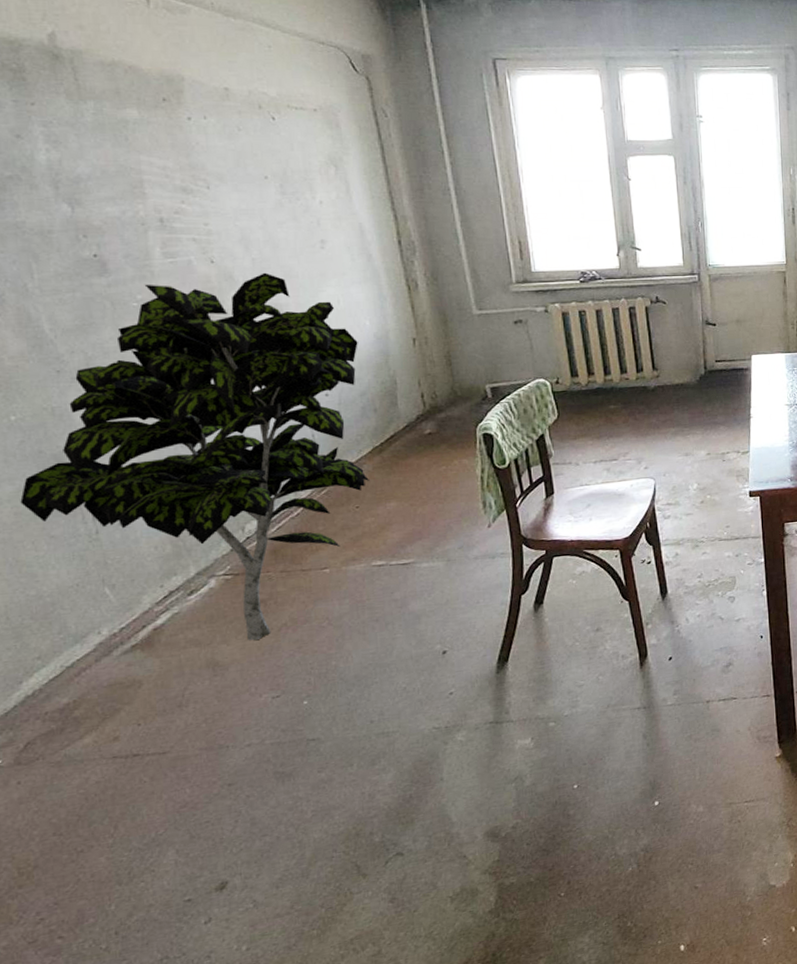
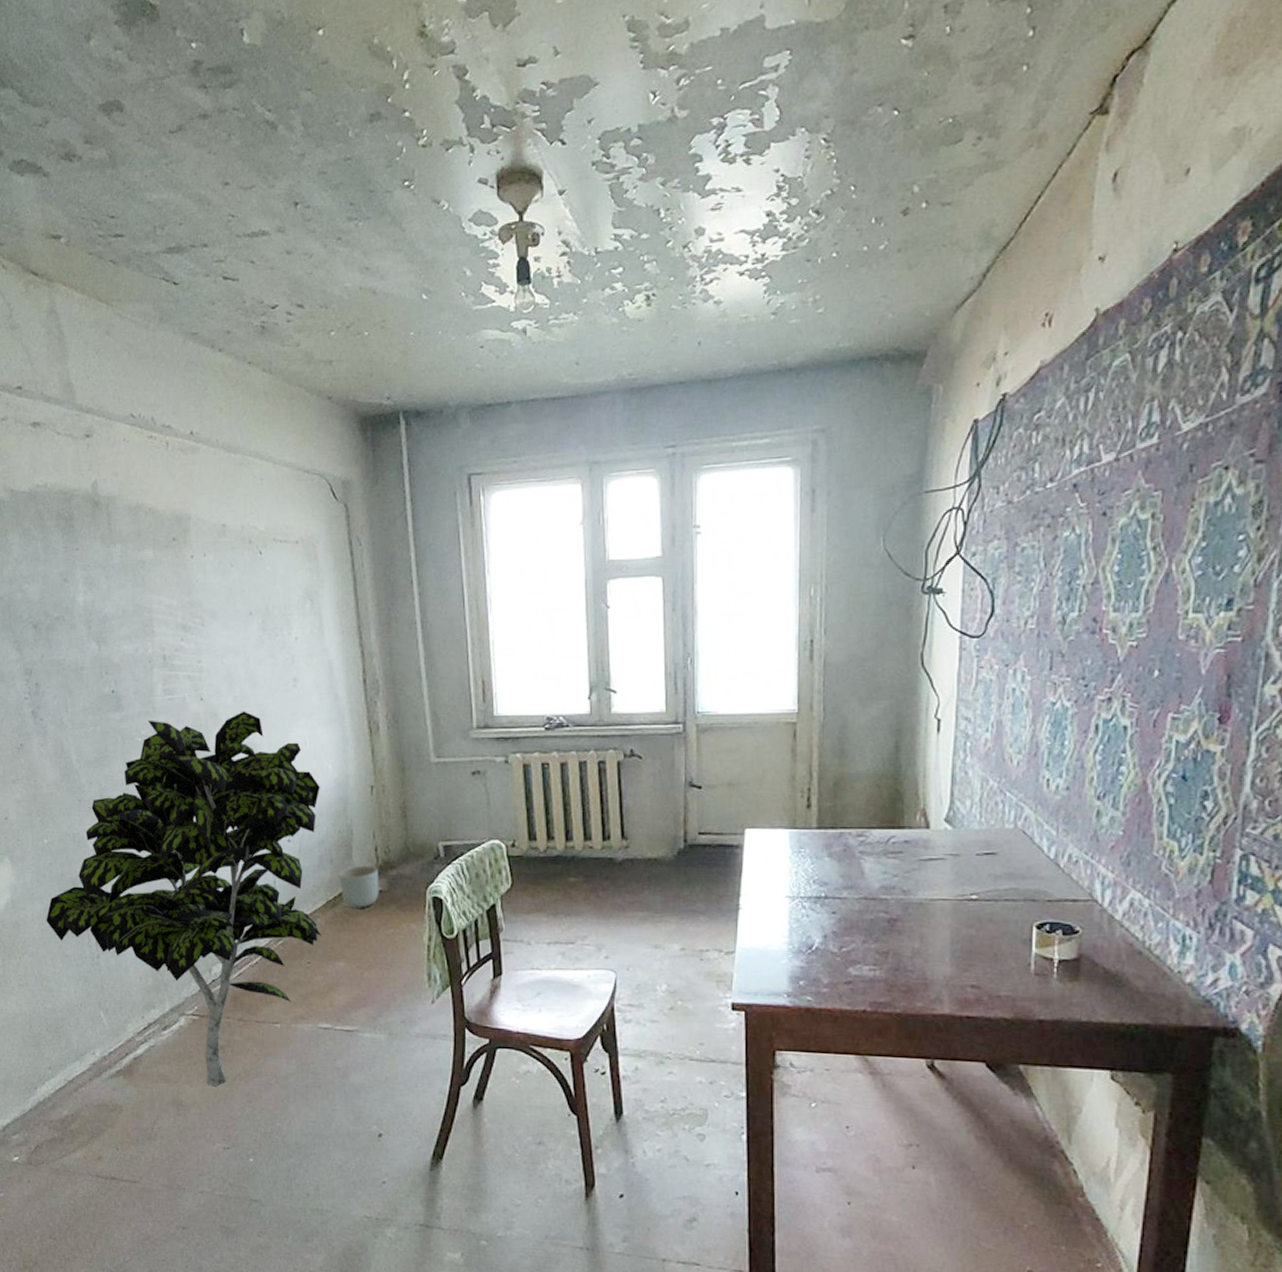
planter: none [384,411,429,452] -> present [338,865,379,908]

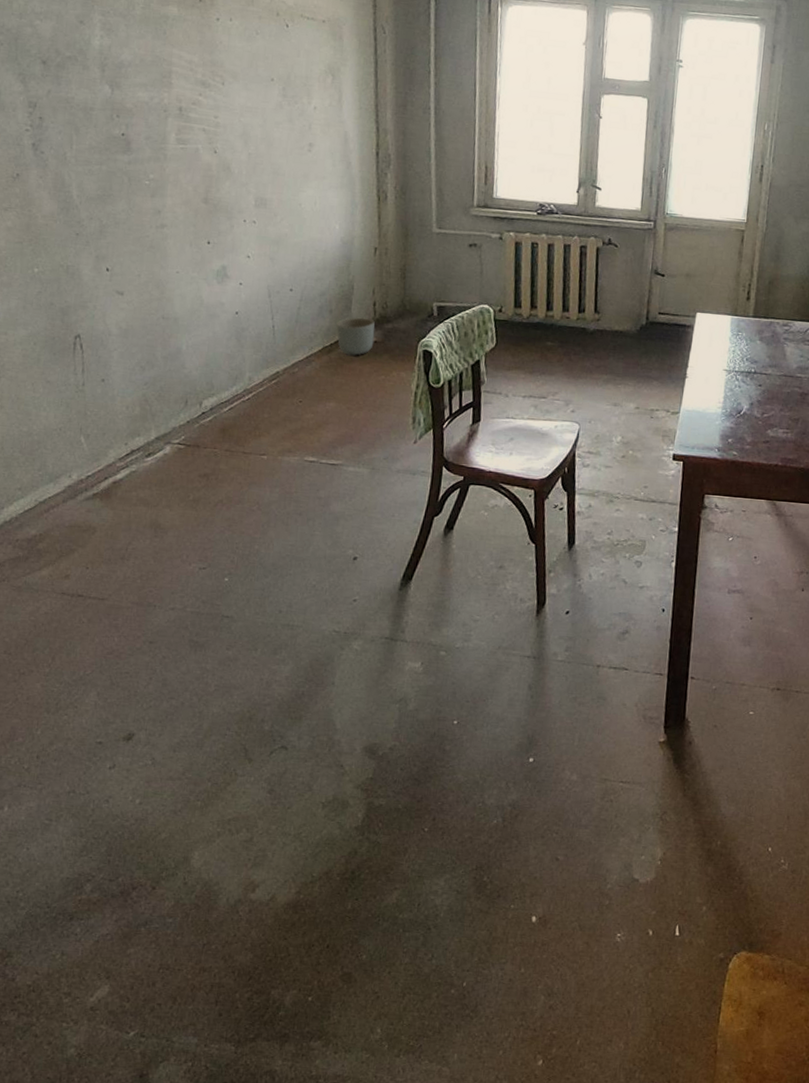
indoor plant: present [46,711,321,1087] -> none [29,165,326,511]

